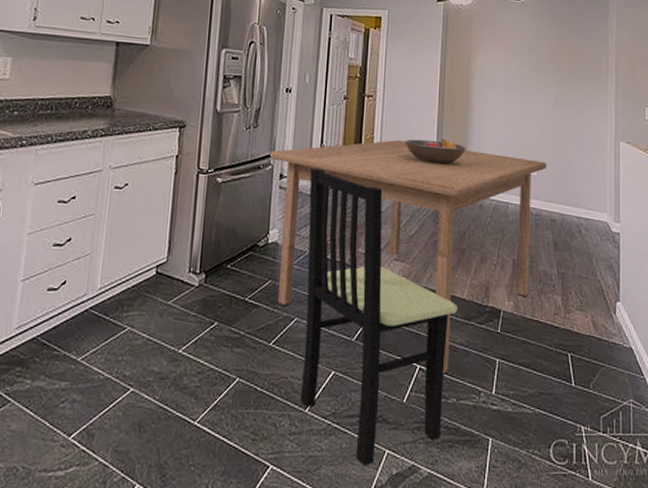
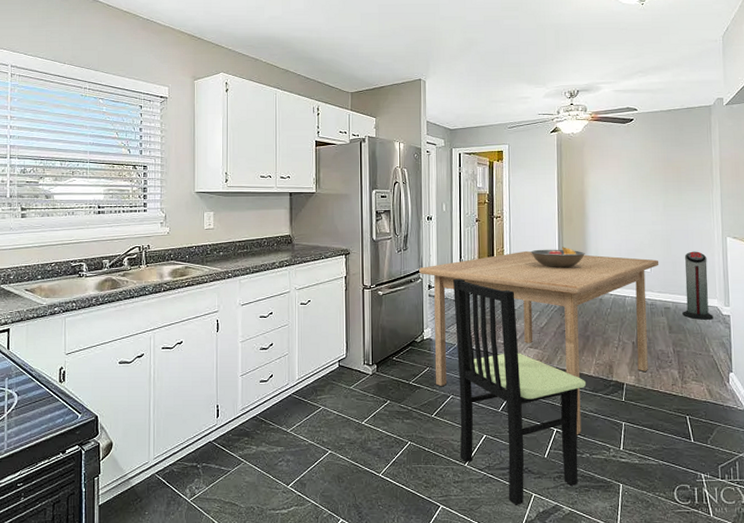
air purifier: none [569,154,602,237] -> present [682,251,714,320]

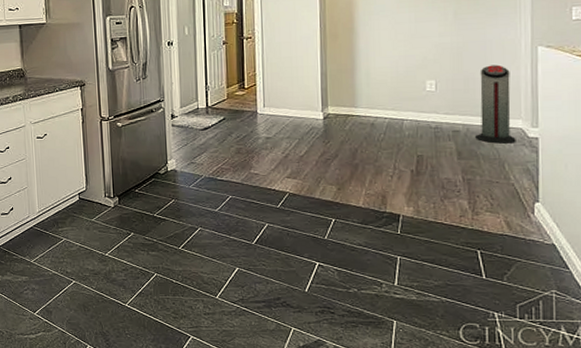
table: present [419,250,659,437] -> none [160,73,447,271]
dining chair: present [453,278,586,506] -> none [199,106,353,340]
fruit bowl: present [531,247,585,268] -> none [288,67,354,91]

